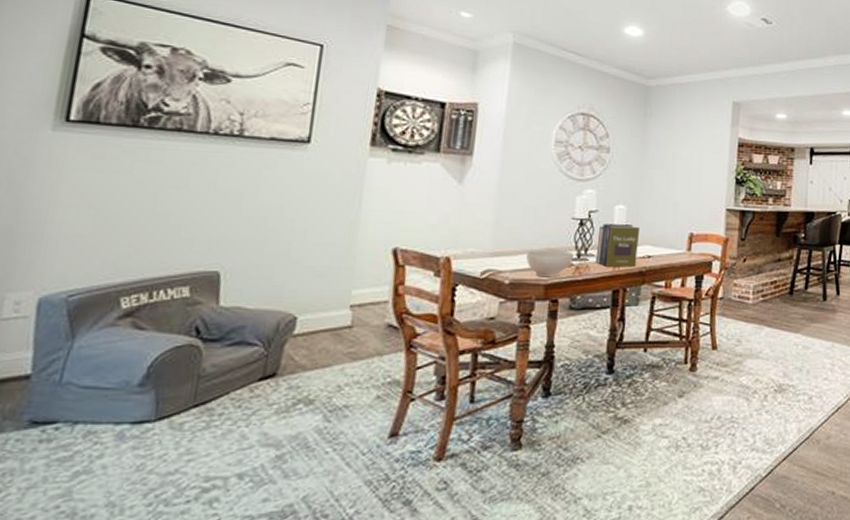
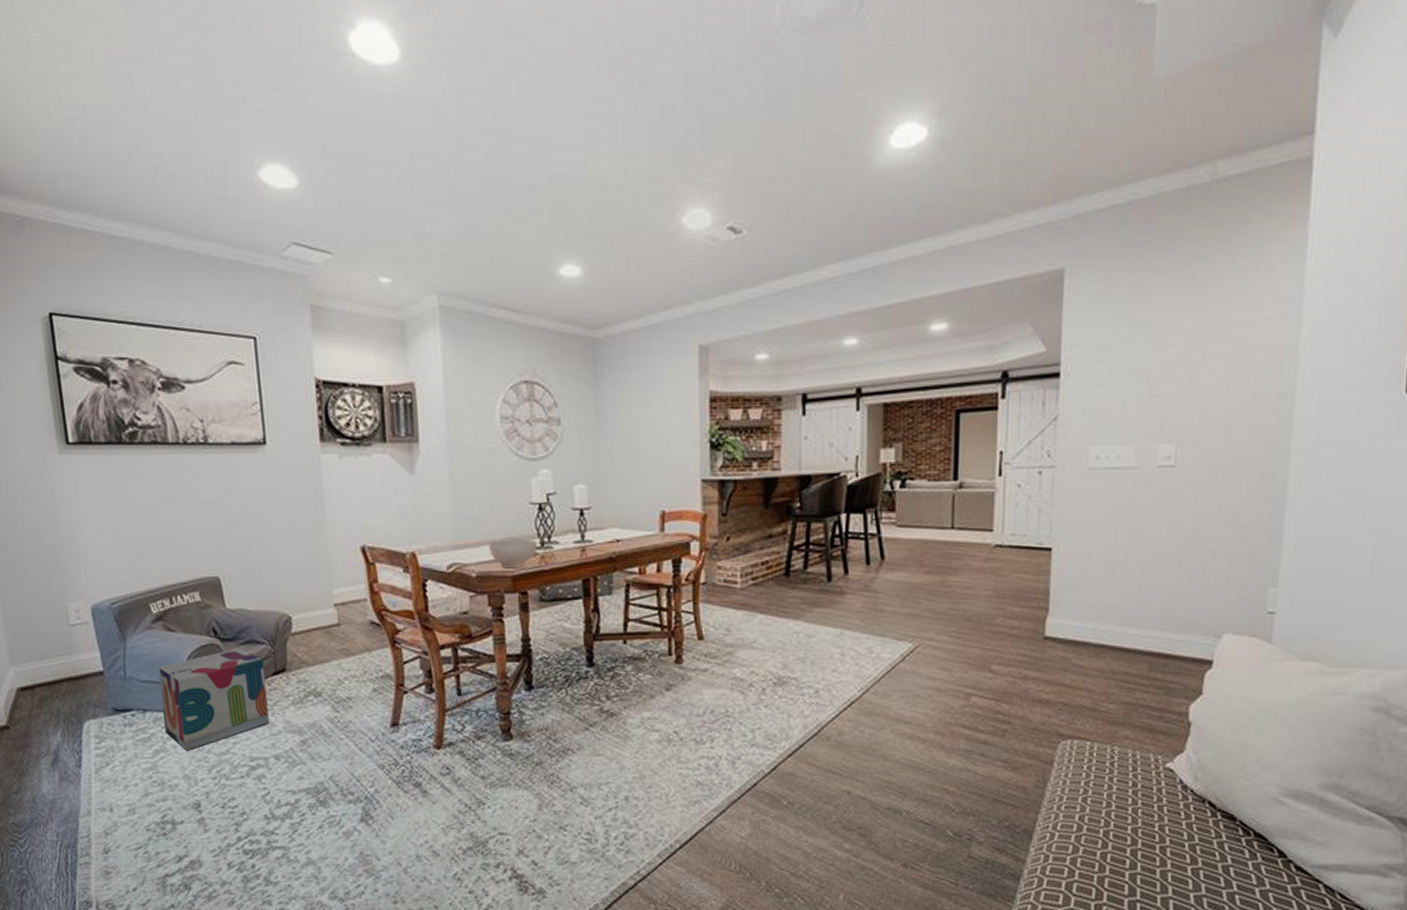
letter cube: none [97,350,252,472] -> present [157,648,270,751]
books: present [595,223,639,268] -> none [559,506,605,556]

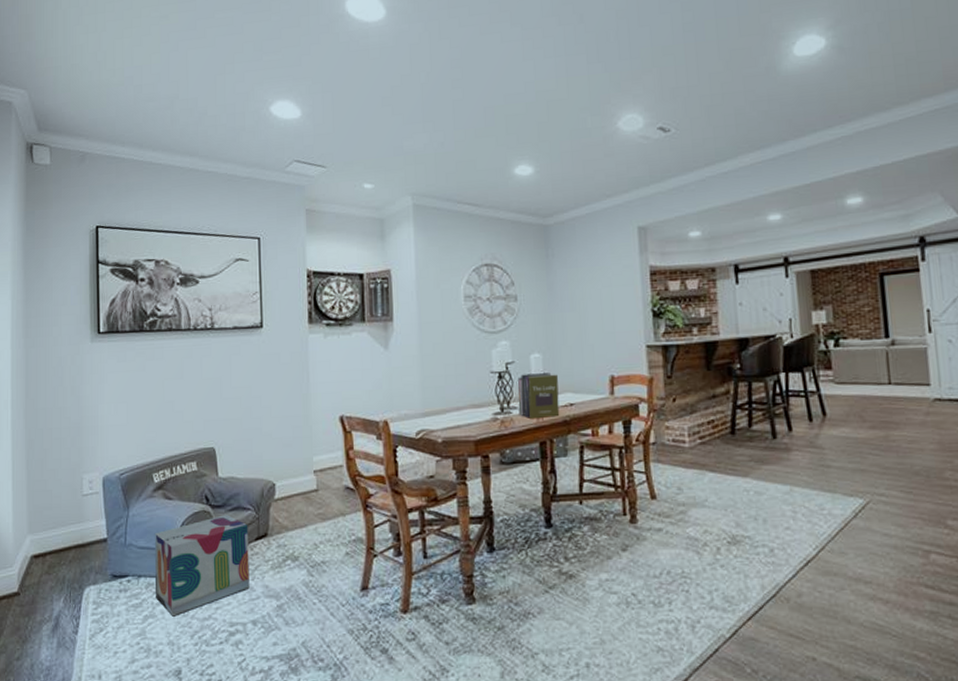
bowl: present [488,539,538,569] -> none [453,405,498,434]
books: none [559,506,605,556] -> present [517,373,560,420]

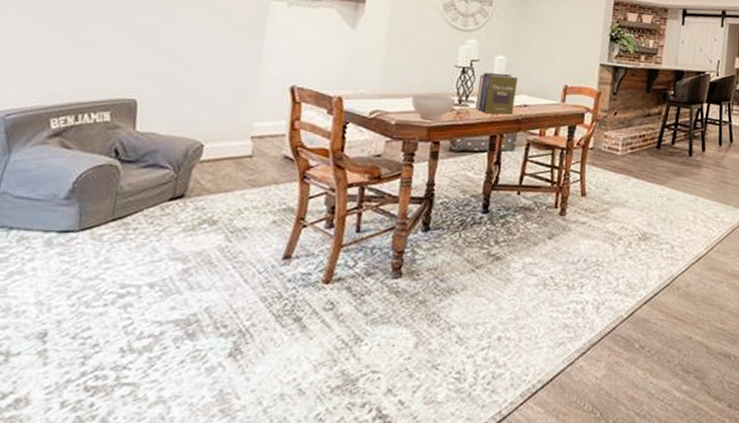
letter cube: present [154,515,250,617] -> none [28,171,163,275]
bowl: none [453,405,498,434] -> present [411,94,456,121]

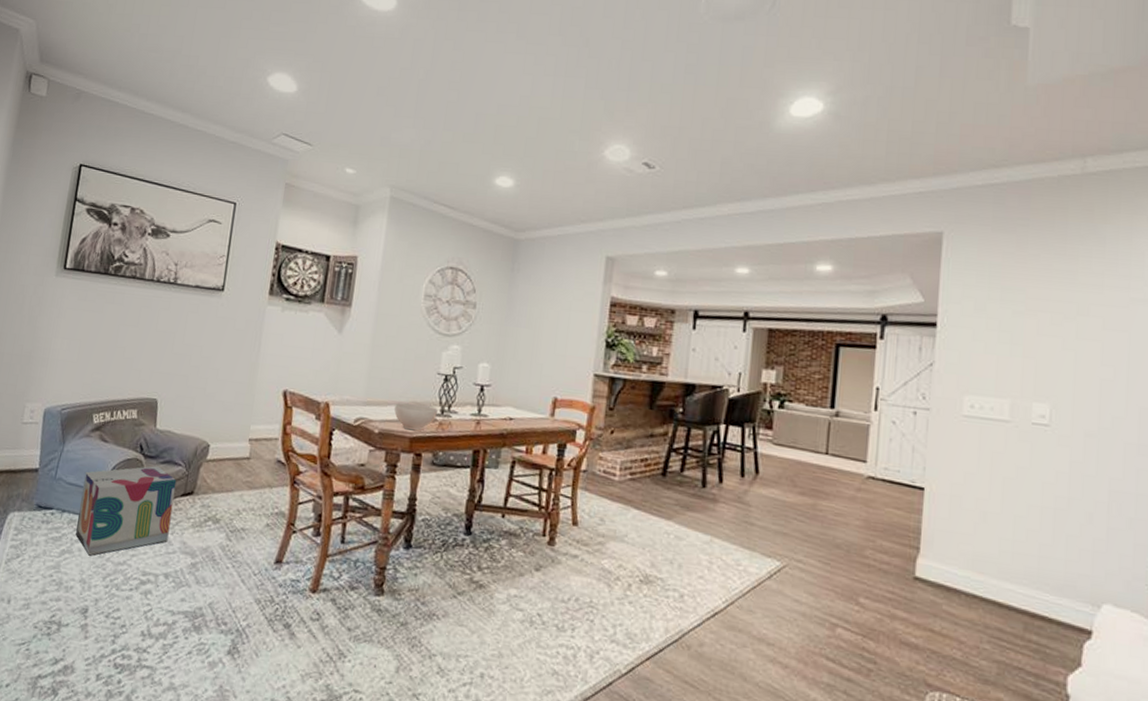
letter cube: none [28,171,163,275] -> present [76,466,177,556]
books: present [475,72,518,115] -> none [458,381,502,429]

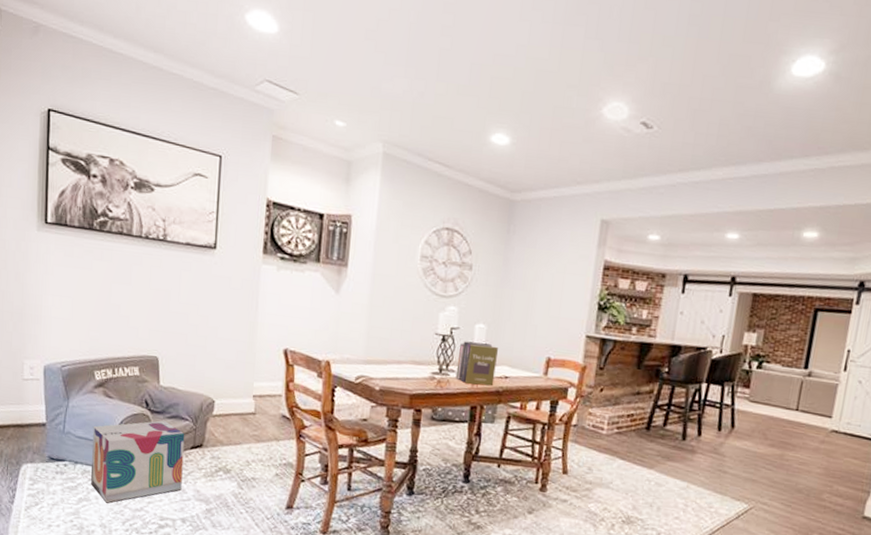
bowl: present [394,402,439,431] -> none [393,361,437,389]
books: none [458,381,502,429] -> present [455,341,498,386]

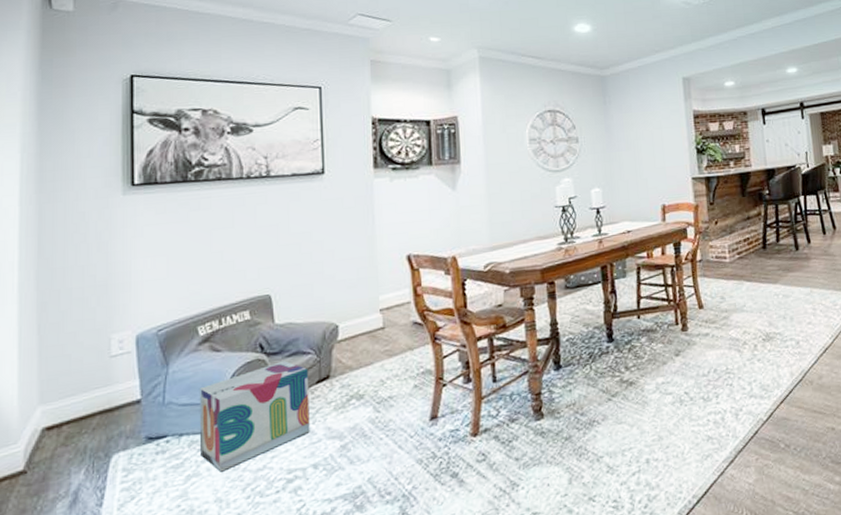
books: present [455,341,498,386] -> none [580,205,619,247]

